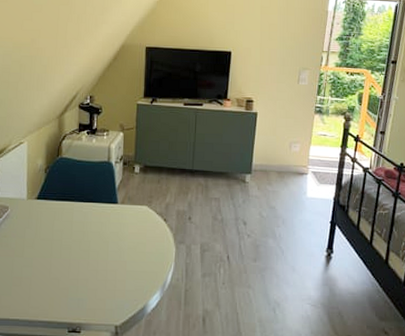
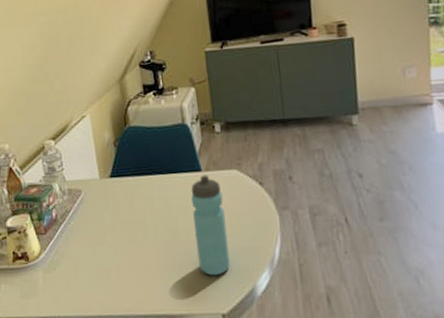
water bottle: none [102,207,132,293] -> present [191,175,230,276]

